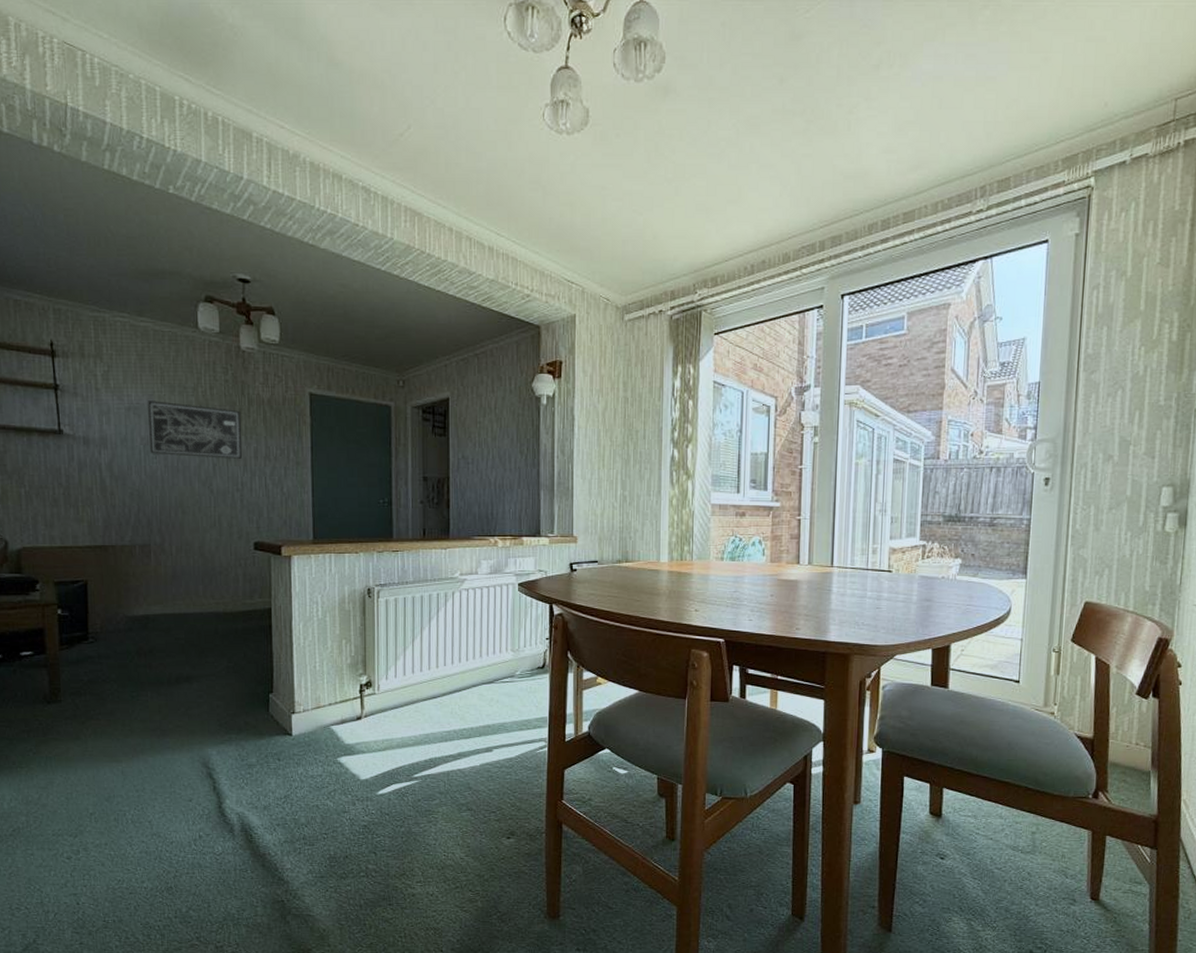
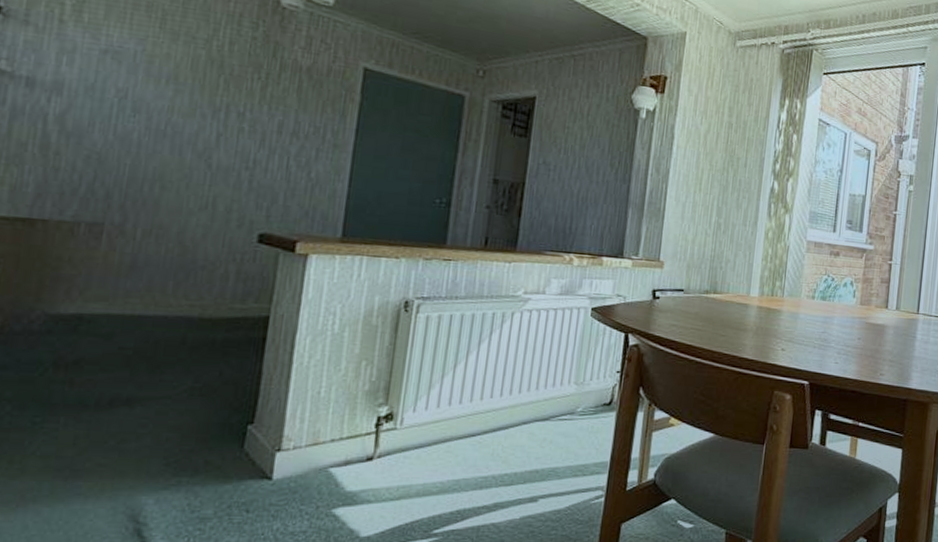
wall art: present [148,401,243,460] -> none [127,45,268,133]

